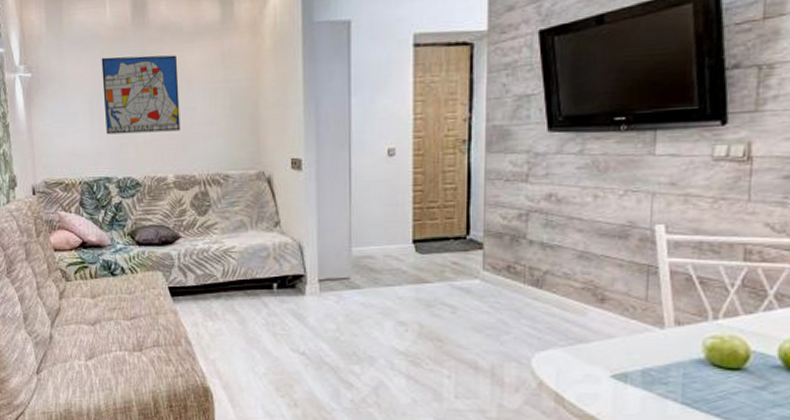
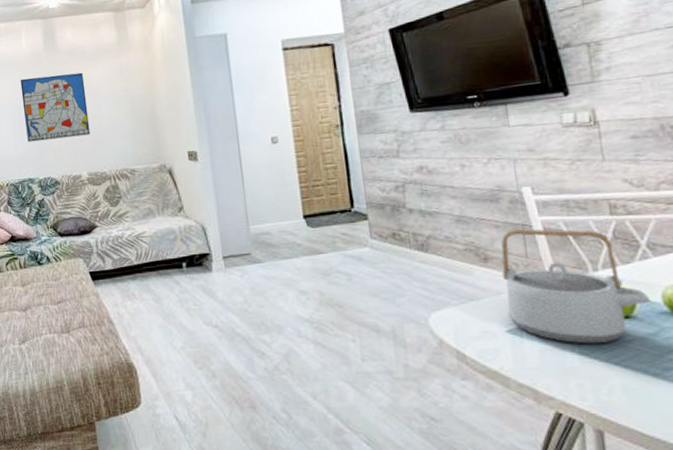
teapot: none [616,269,767,395] -> present [501,228,651,344]

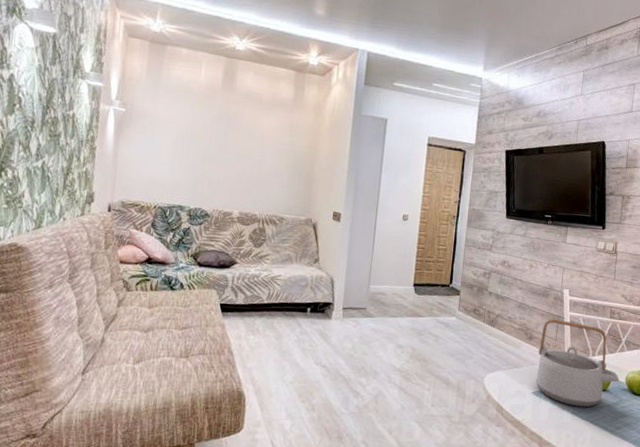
wall art: present [20,72,91,143] -> none [186,108,255,177]

